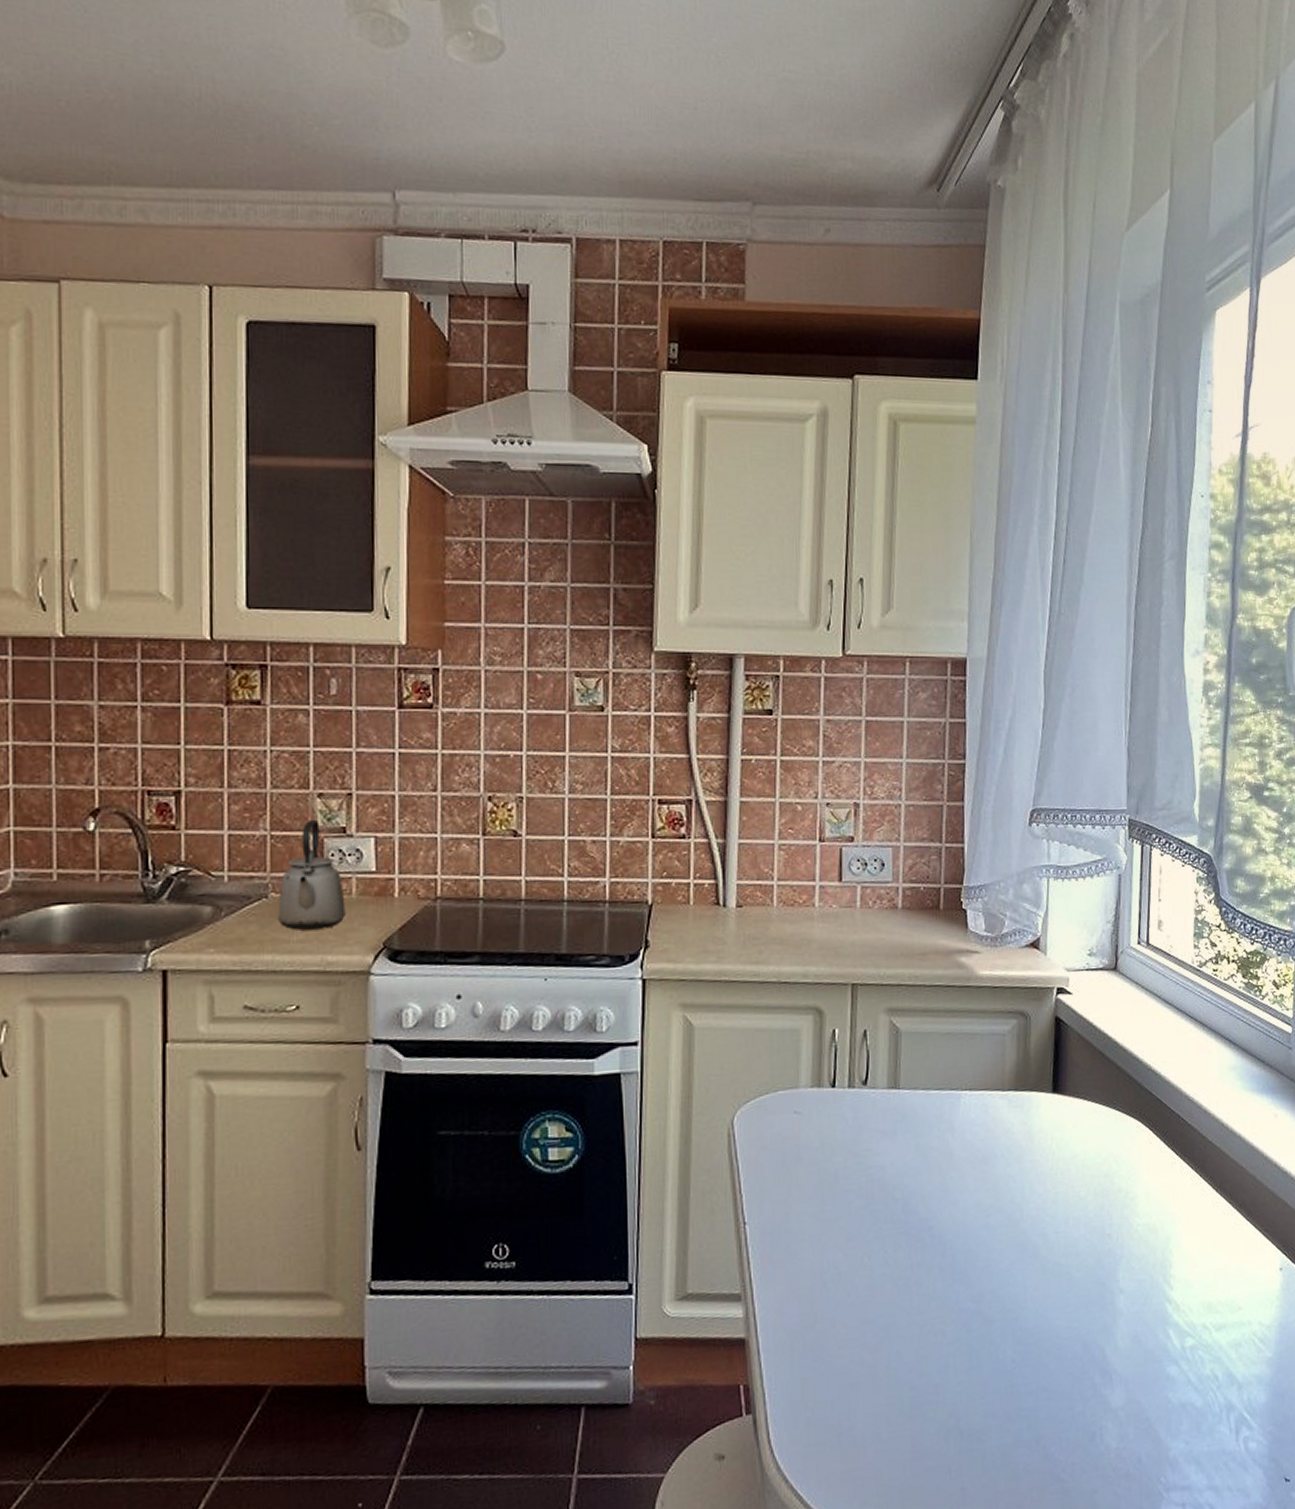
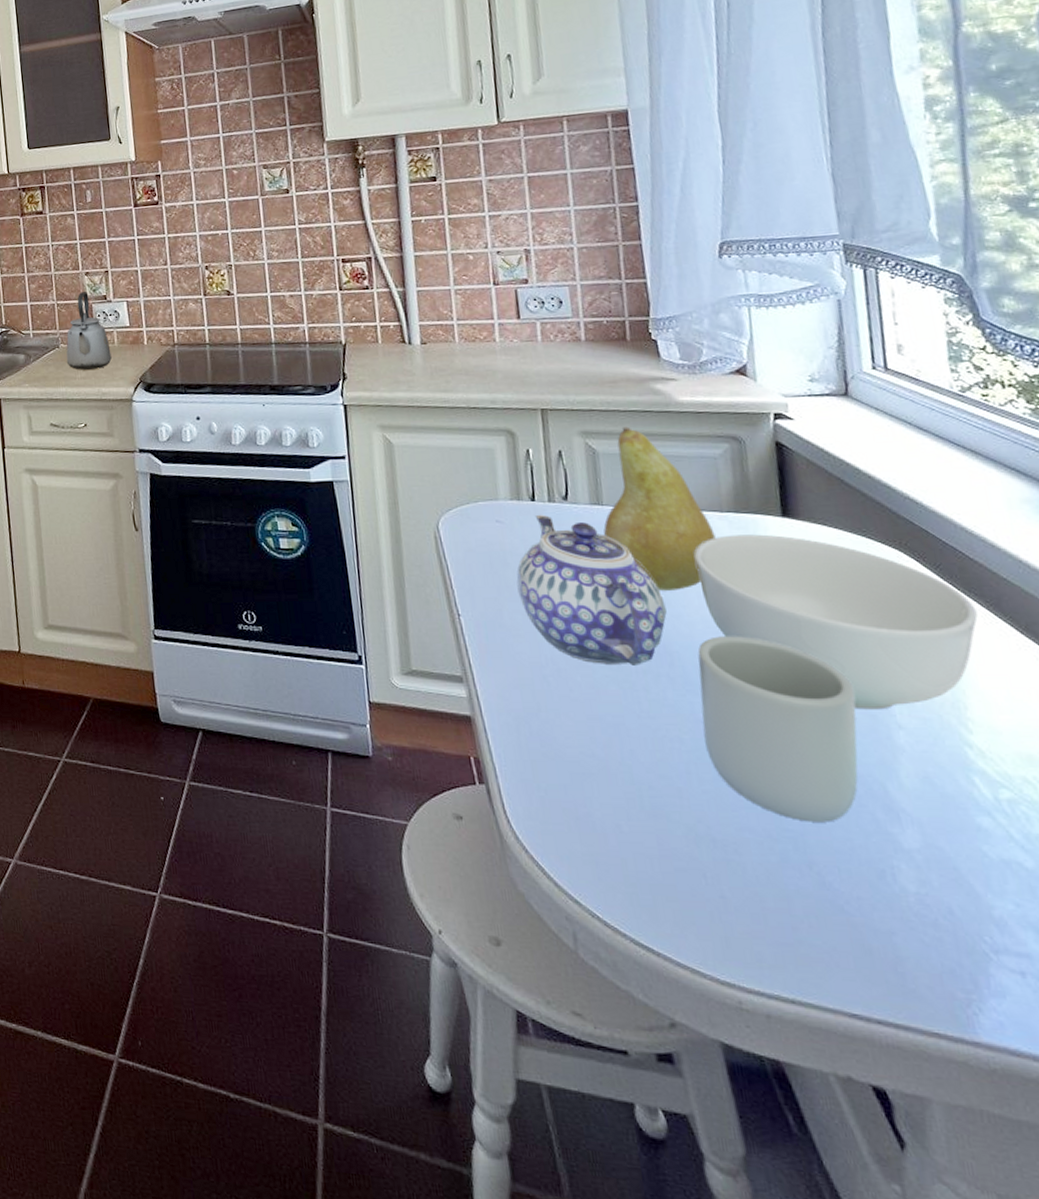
teapot: none [808,1101,945,1262] -> present [516,514,667,665]
fruit: none [897,1002,996,1178] -> present [603,426,716,591]
mug: none [964,1217,1091,1398] -> present [697,636,859,823]
bowl: none [975,1111,1188,1279] -> present [693,534,978,710]

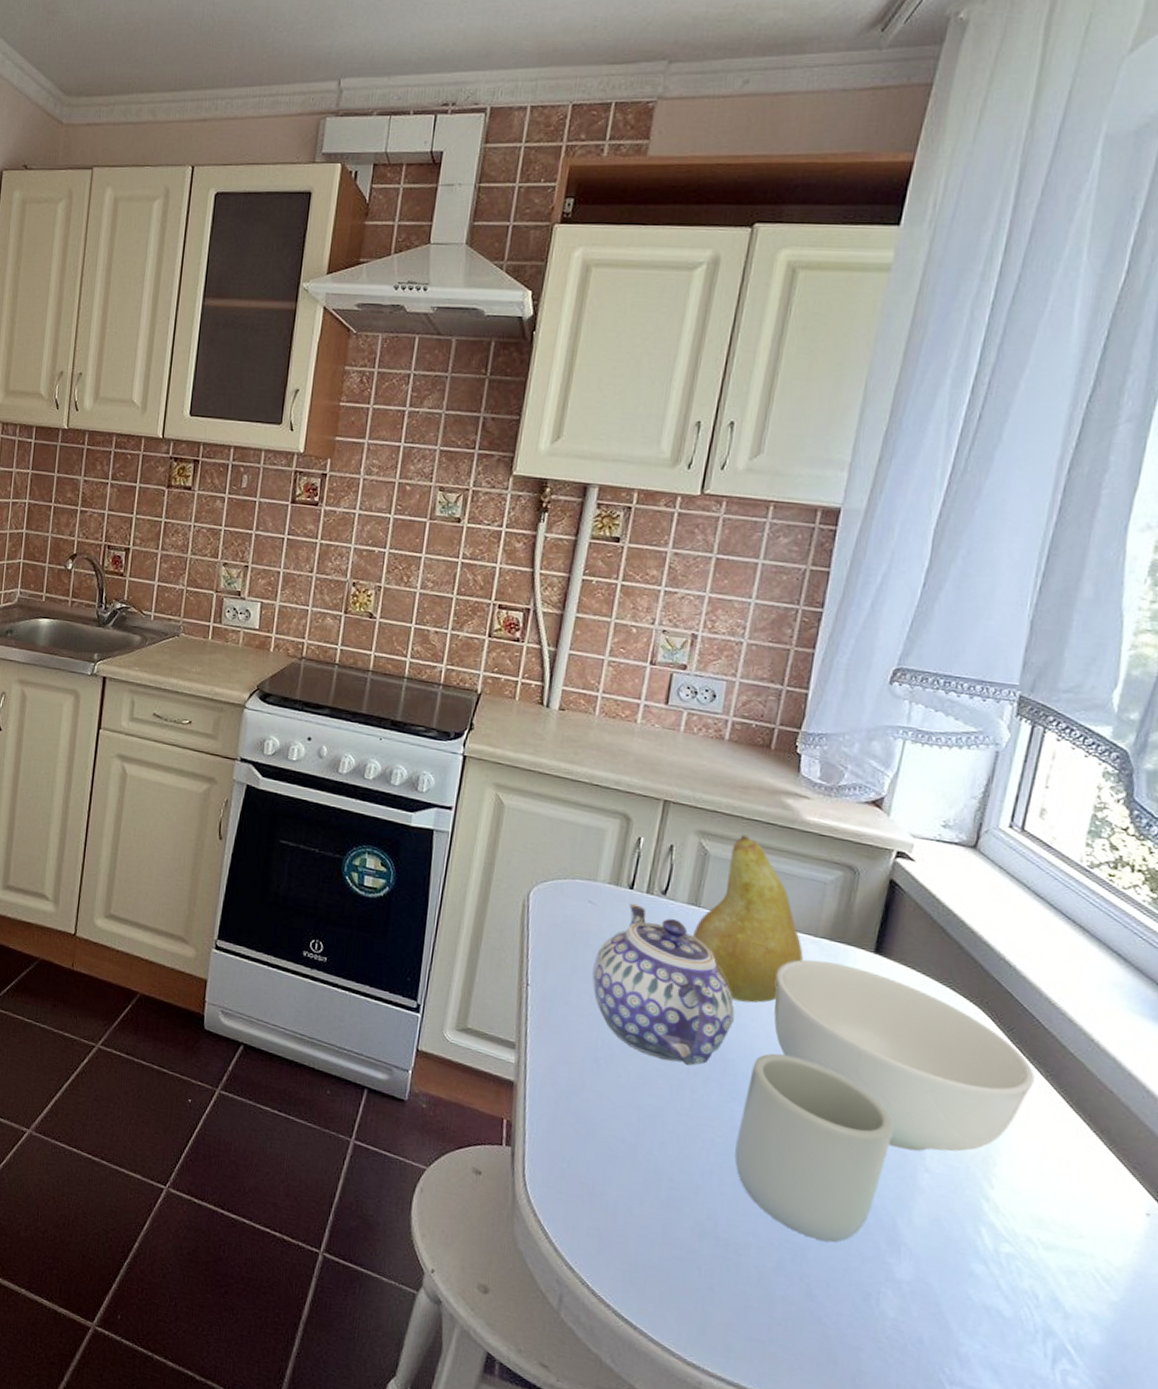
kettle: present [66,291,112,371] -> none [183,582,234,668]

